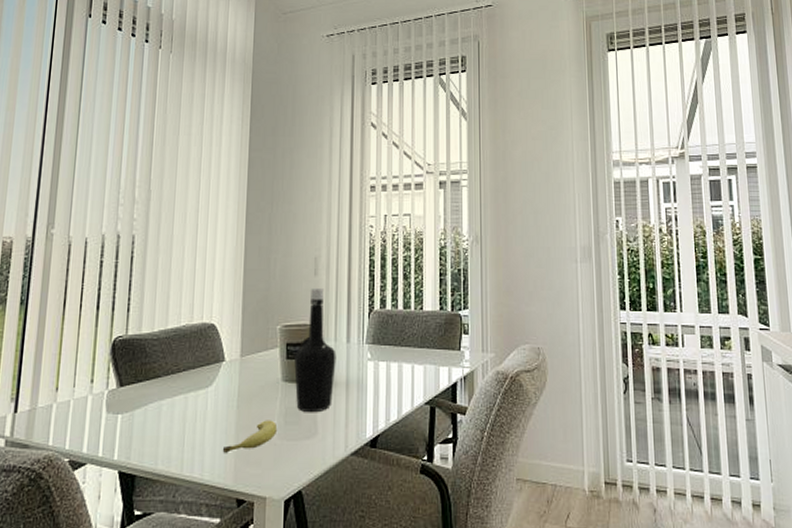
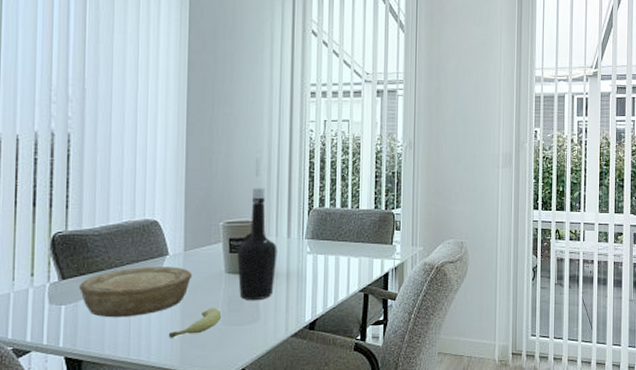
bowl: none [135,374,249,429] -> present [78,267,193,318]

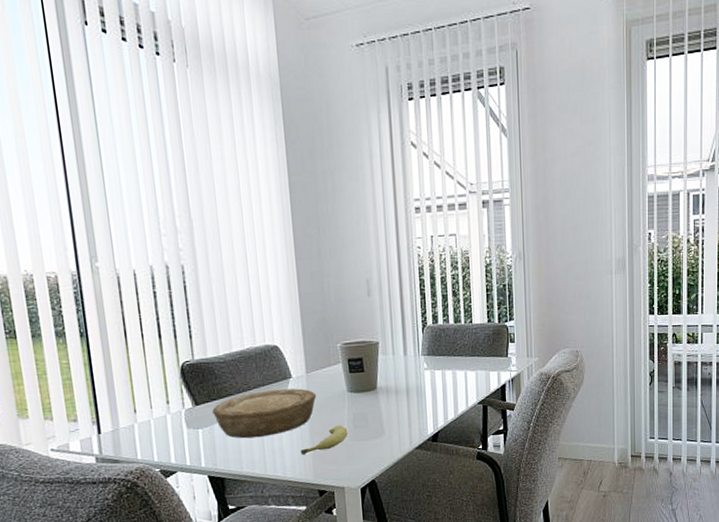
bottle: present [237,187,278,301] -> none [357,307,396,417]

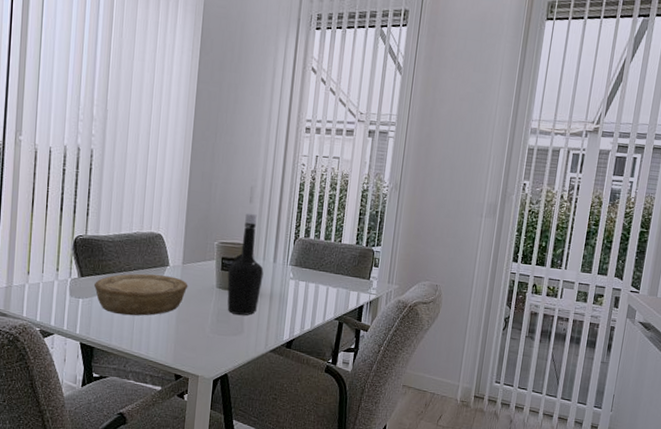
fruit: present [300,425,348,455] -> none [164,317,211,339]
bottle: none [357,307,396,417] -> present [227,213,264,316]

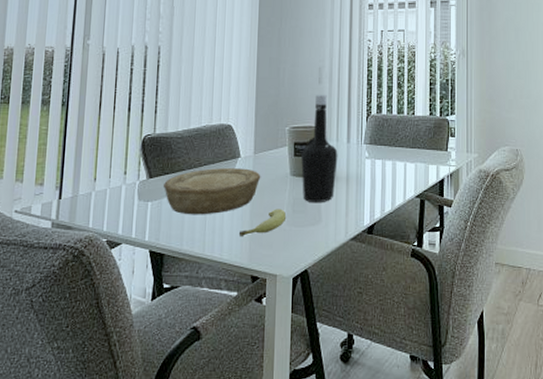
fruit: none [164,317,211,339] -> present [238,209,287,236]

